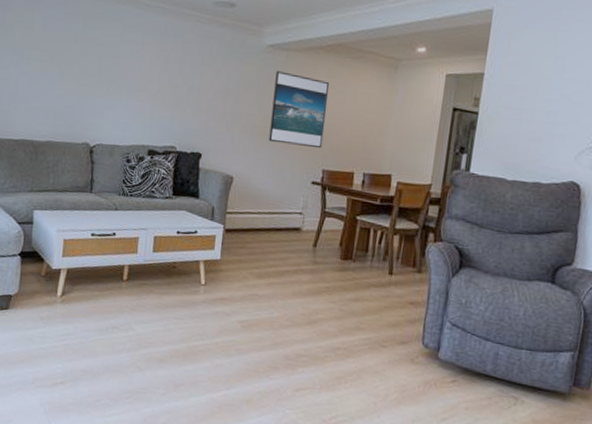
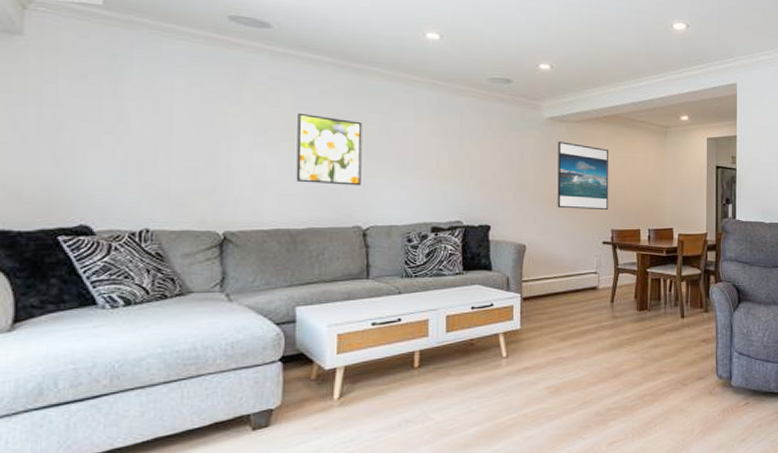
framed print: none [41,34,97,105] -> present [296,112,363,186]

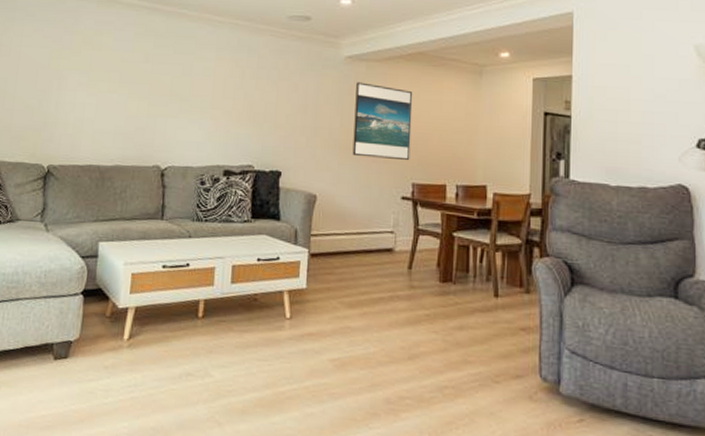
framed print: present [296,112,363,186] -> none [108,54,169,126]

